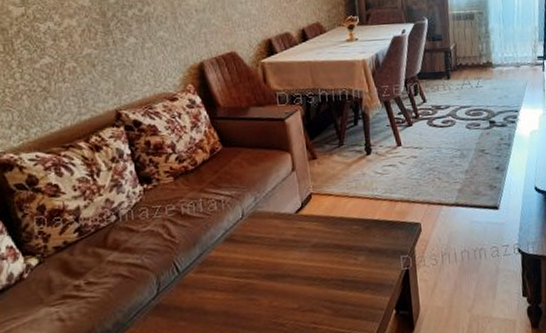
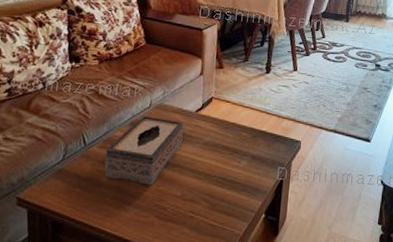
tissue box: none [204,226,288,305] -> present [104,115,184,185]

